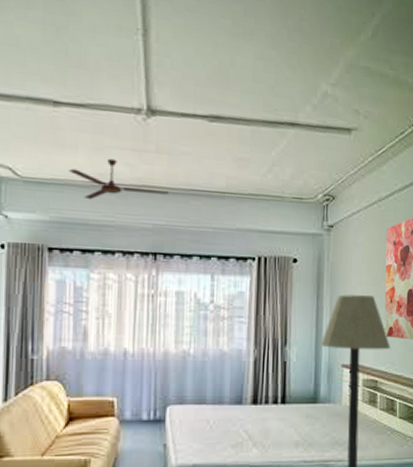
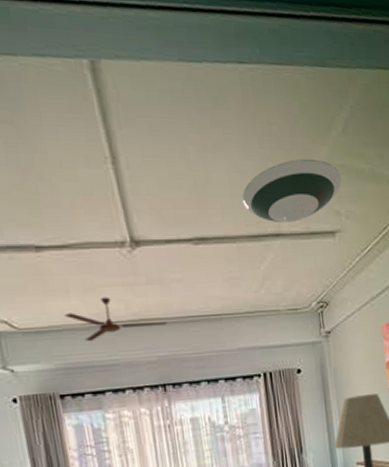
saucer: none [263,56,365,115] -> present [242,158,342,223]

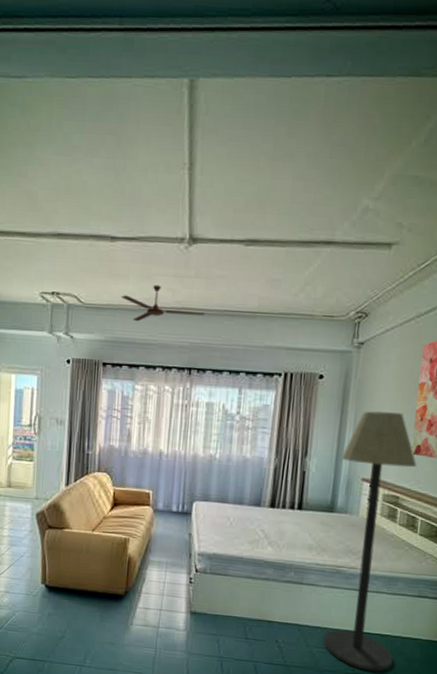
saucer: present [242,158,342,223] -> none [301,169,412,232]

